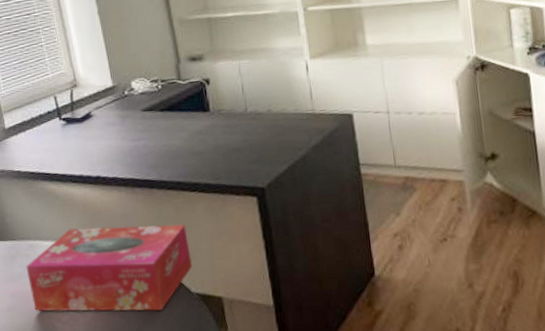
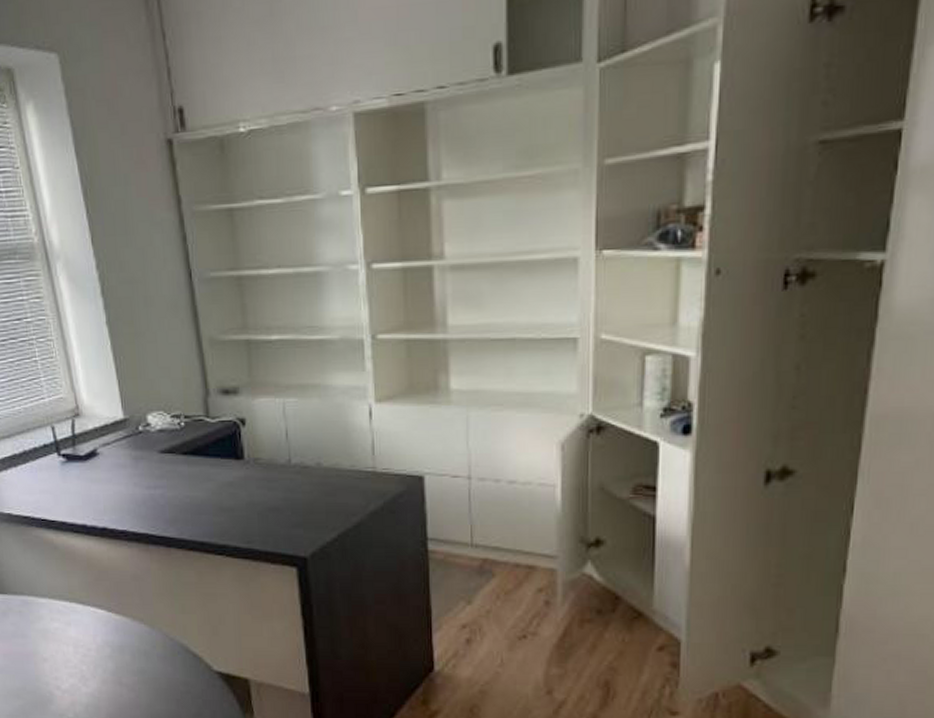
tissue box: present [26,223,193,312] -> none [19,587,216,687]

